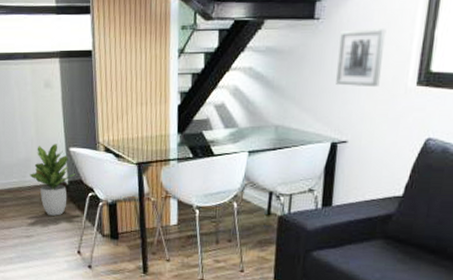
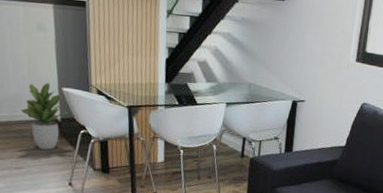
wall art: present [336,29,387,88] -> none [297,13,335,60]

